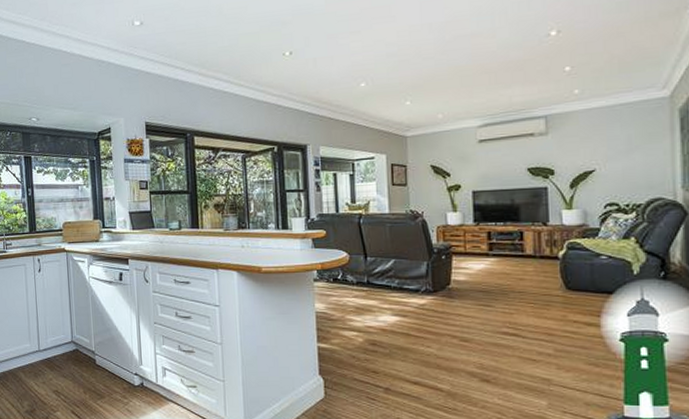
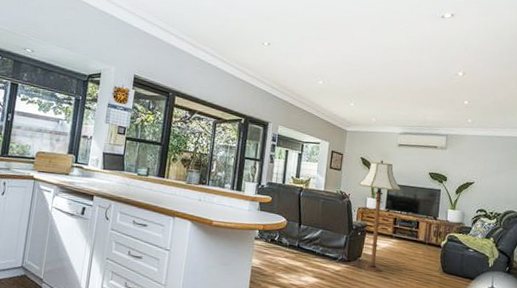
floor lamp: none [432,164,492,301] -> present [358,160,402,273]

